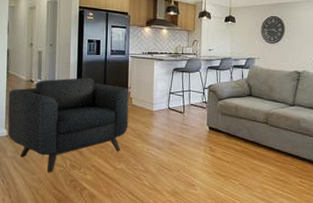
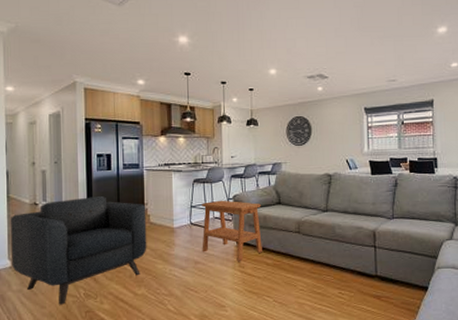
side table: none [177,89,233,147] -> present [202,200,262,262]

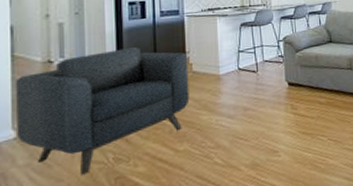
side table: present [202,200,262,262] -> none [250,42,315,105]

